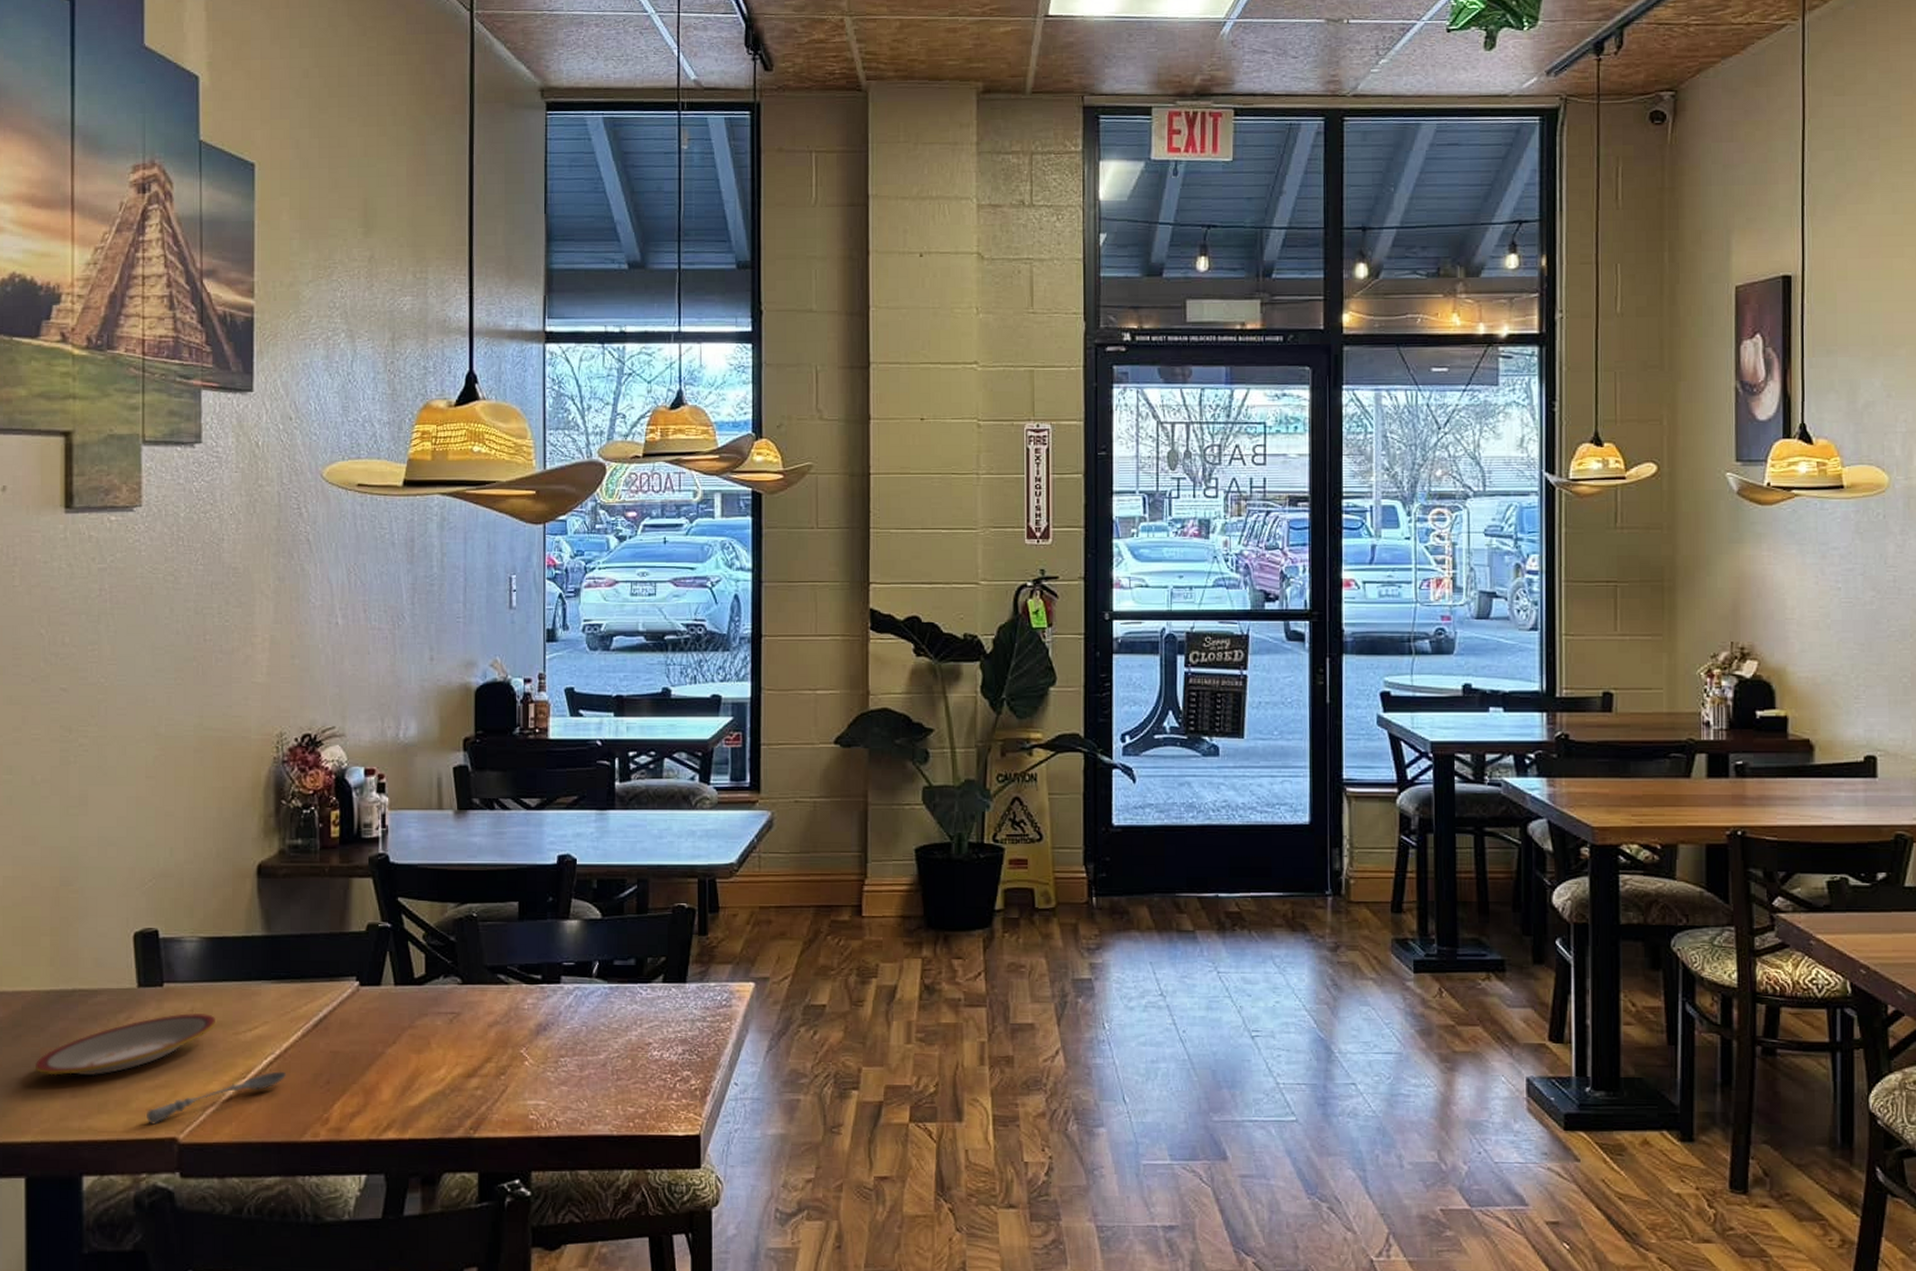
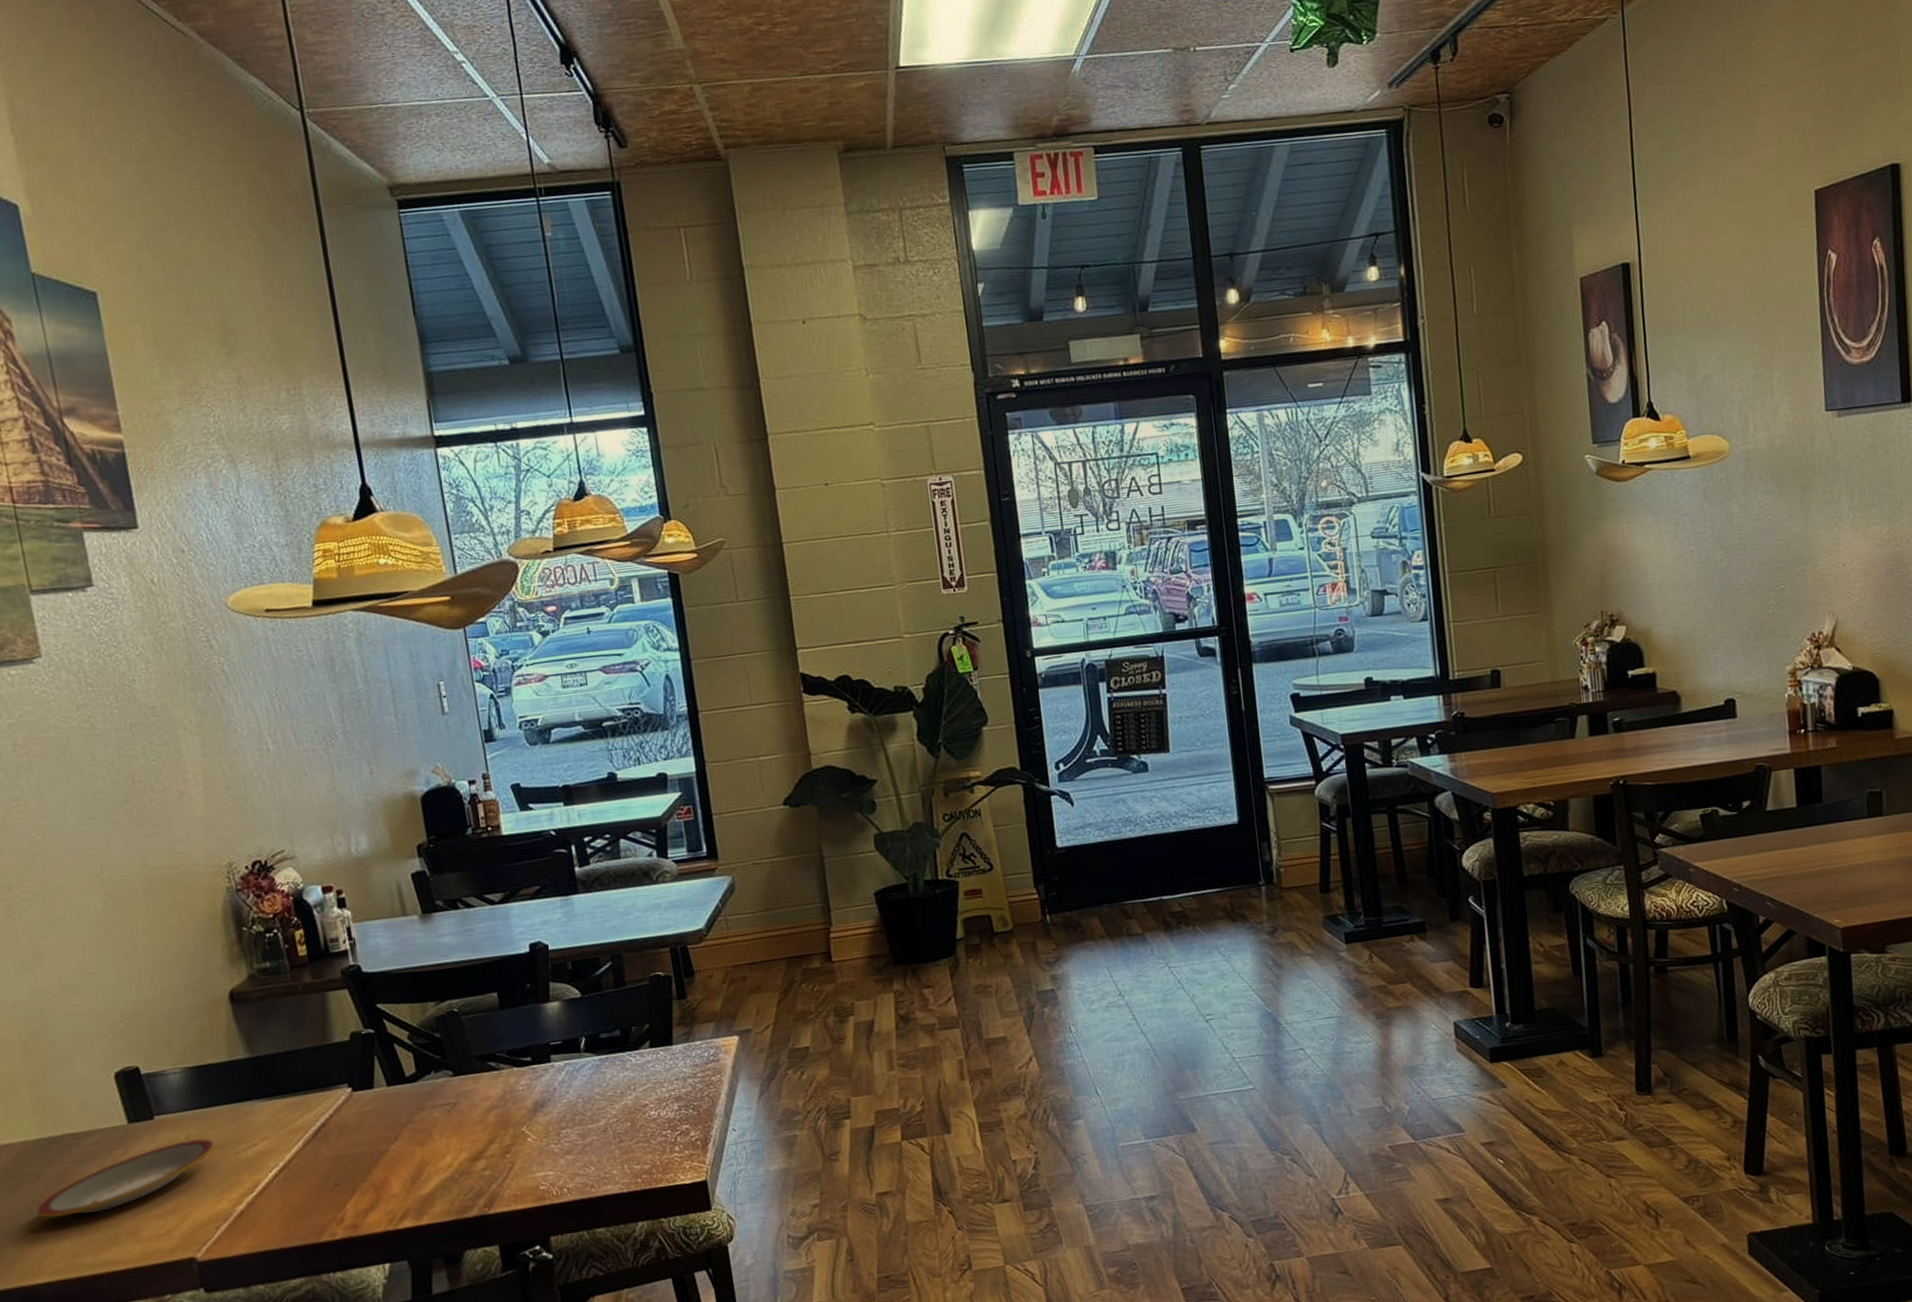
soupspoon: present [147,1071,287,1125] -> none [160,1181,295,1249]

